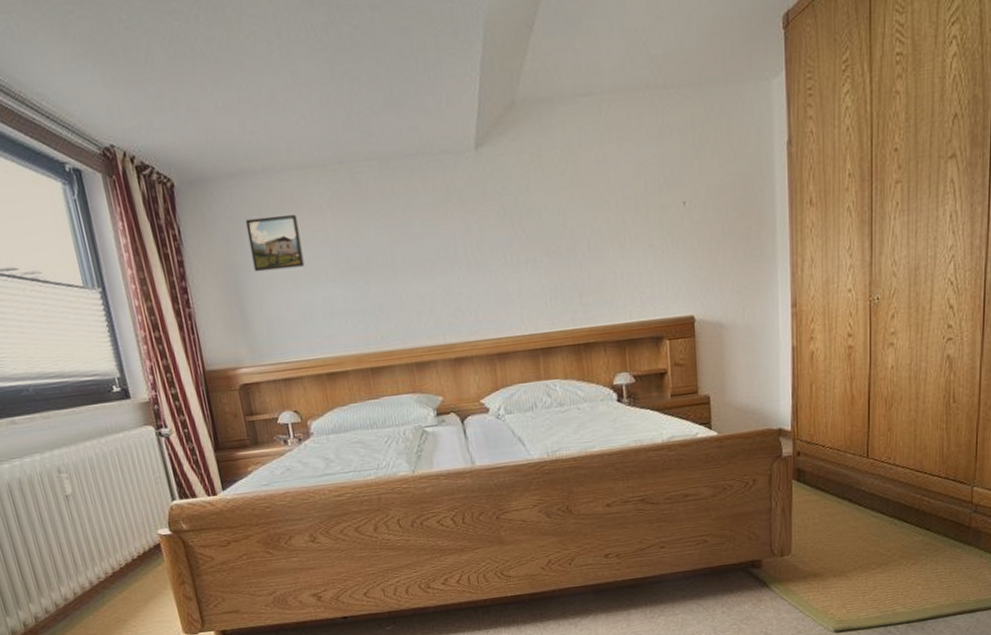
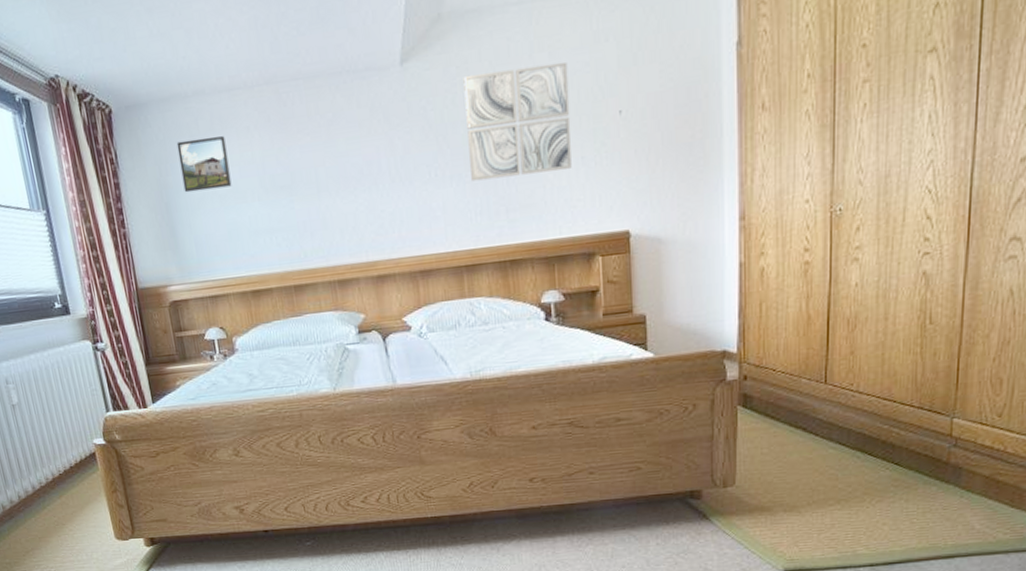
wall art: none [536,153,640,267] -> present [463,61,572,182]

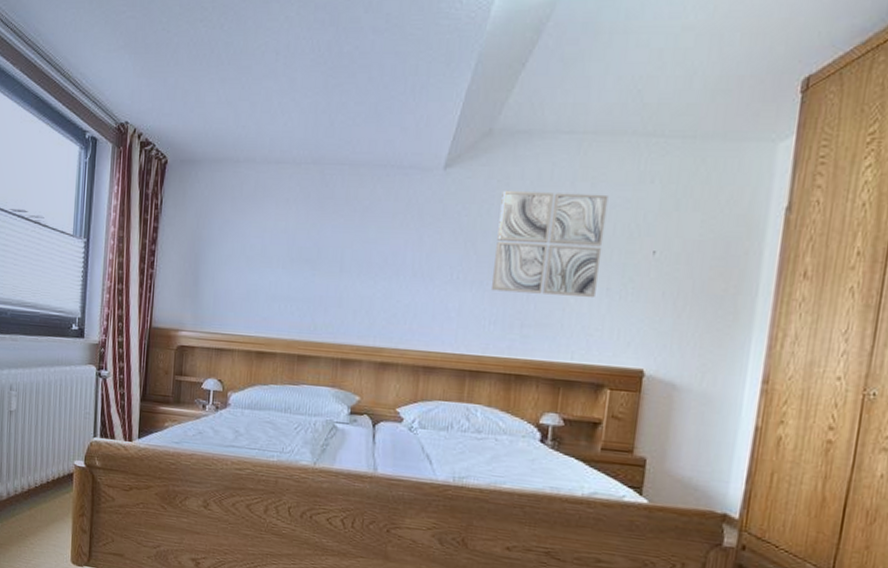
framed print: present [176,136,232,193] -> none [215,200,264,250]

